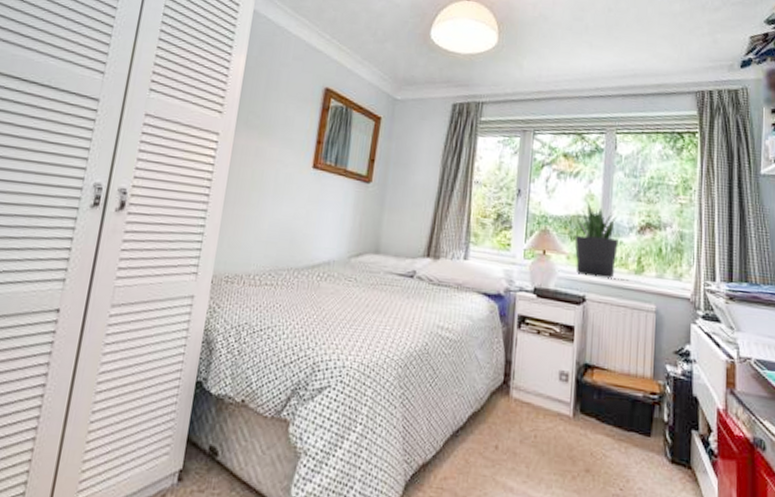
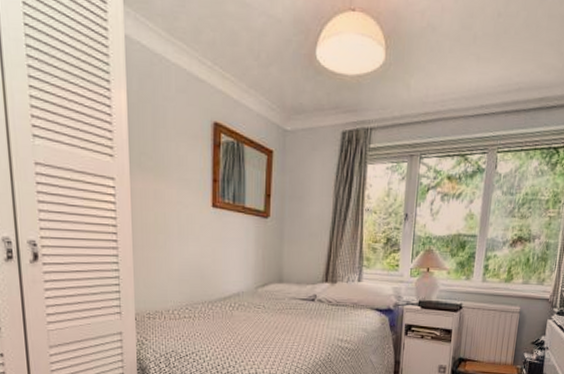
planter: present [574,201,618,279] -> none [455,221,493,288]

